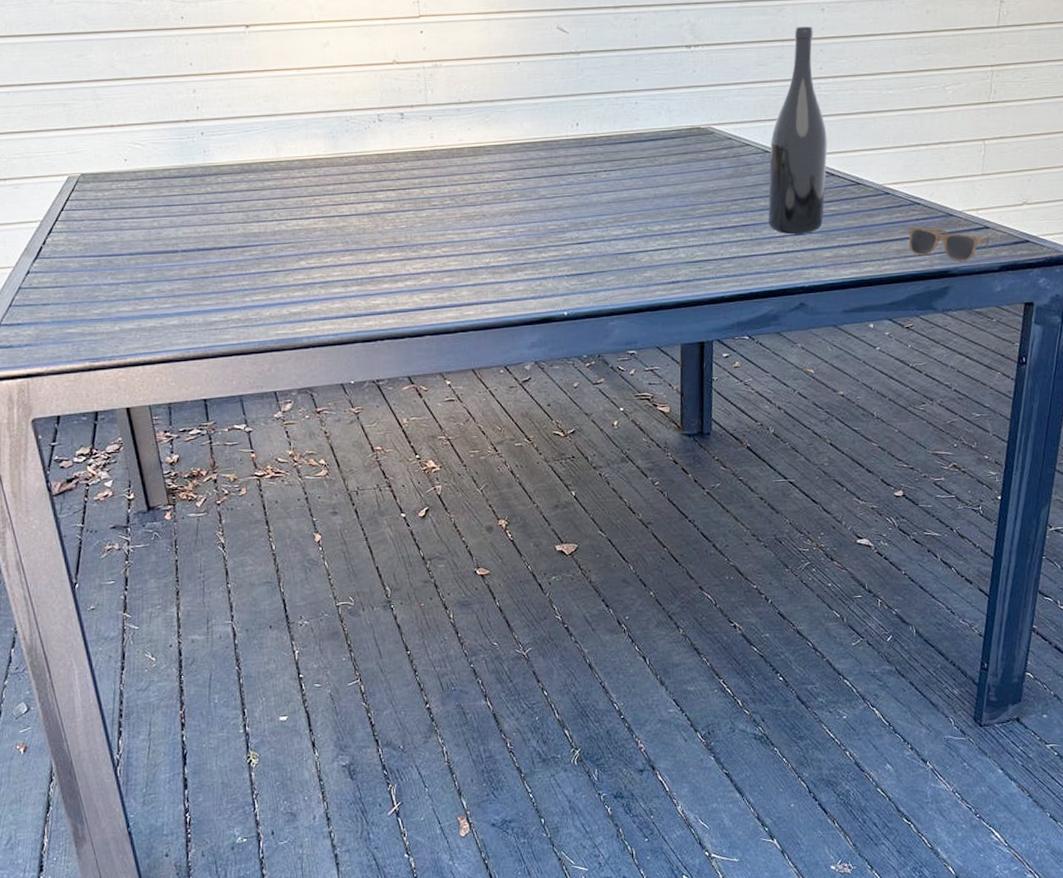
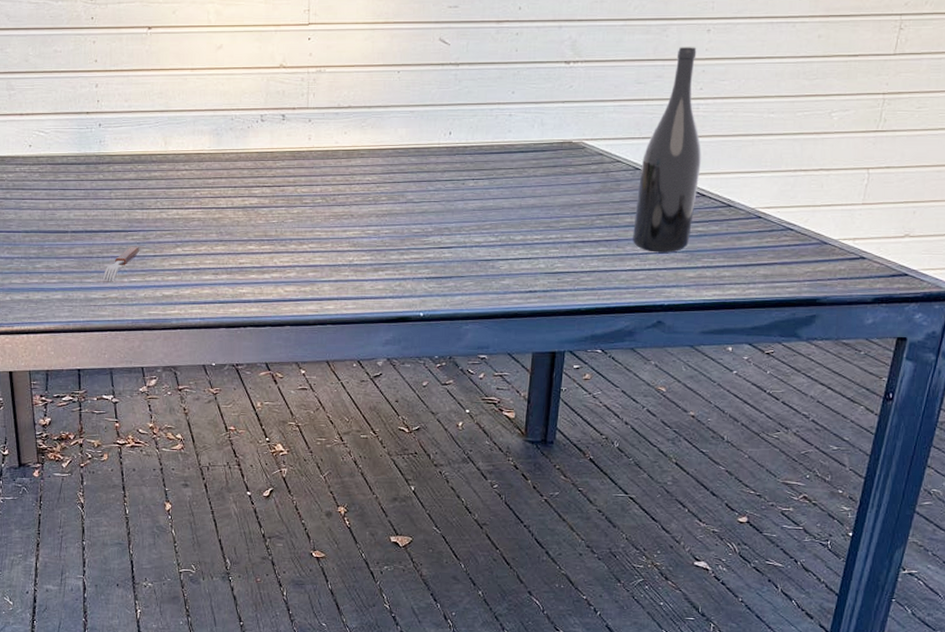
fork: none [221,262,259,303] -> present [102,246,139,282]
sunglasses: present [908,227,989,261] -> none [777,253,864,290]

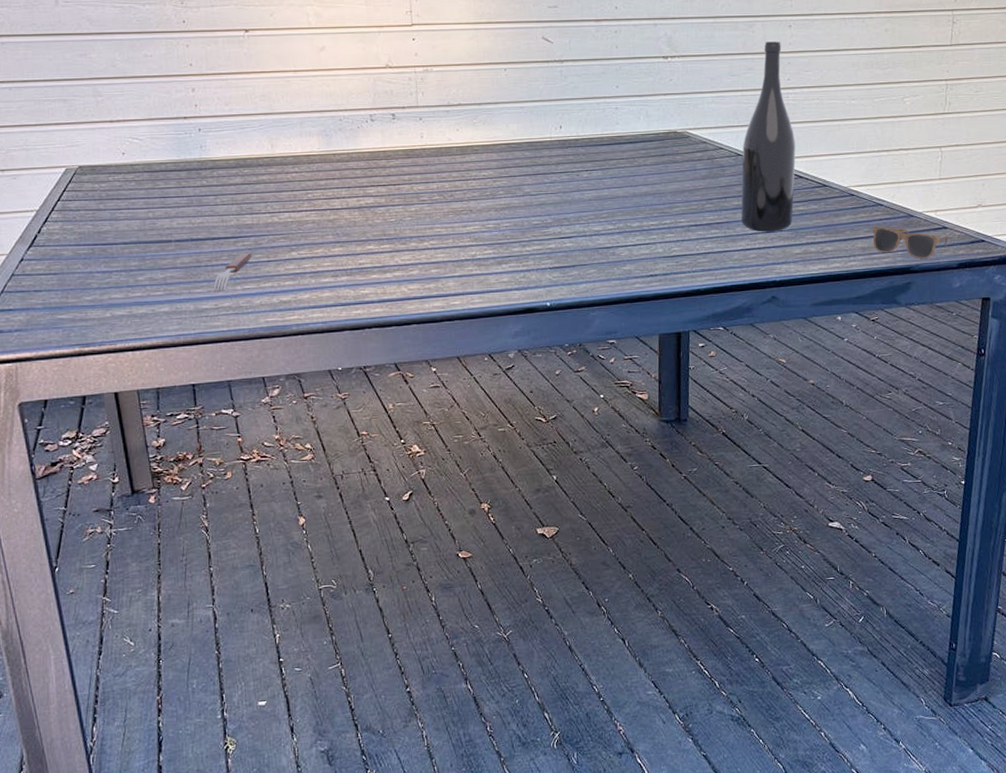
sunglasses: none [777,253,864,290] -> present [873,226,948,259]

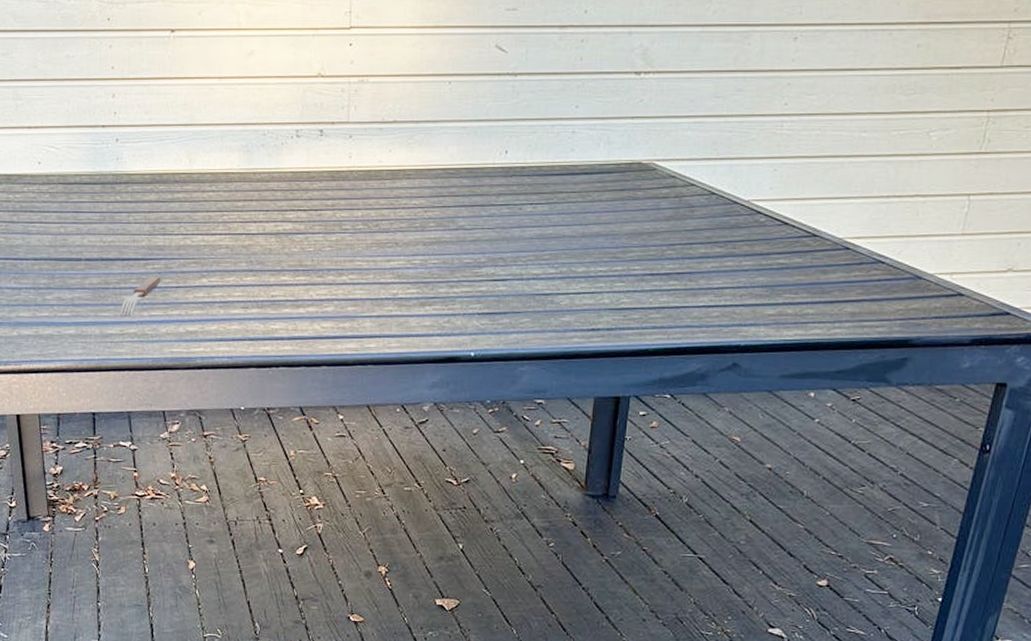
wine bottle: present [741,41,796,232] -> none [707,57,785,287]
sunglasses: present [873,226,948,259] -> none [865,288,962,331]

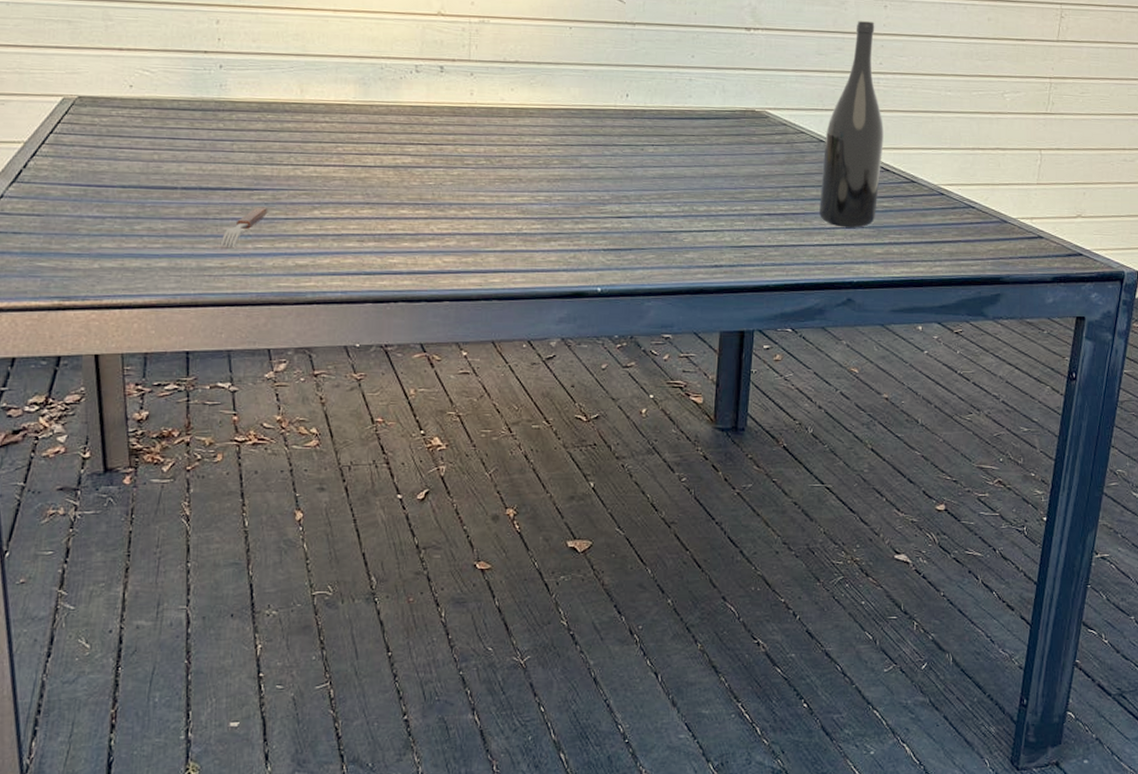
wine bottle: none [707,57,785,287] -> present [820,21,884,228]

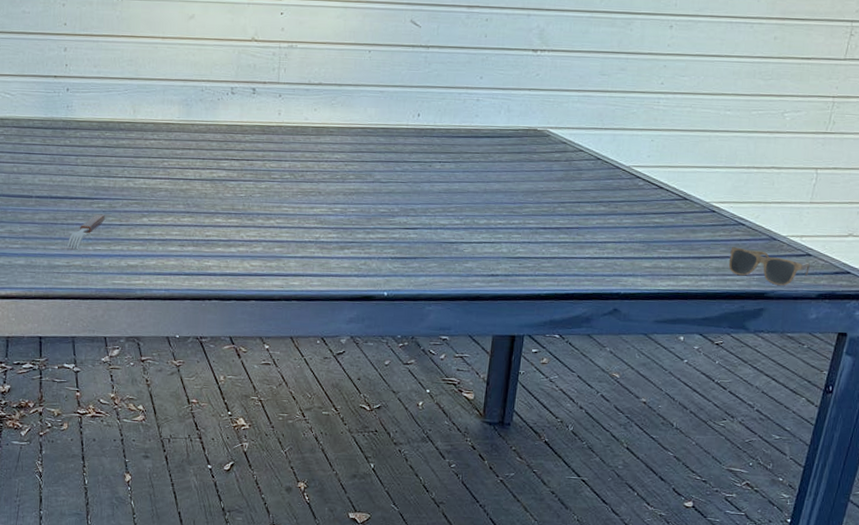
wine bottle: present [820,21,884,228] -> none [592,41,661,243]
sunglasses: none [961,230,1042,269] -> present [728,247,810,285]

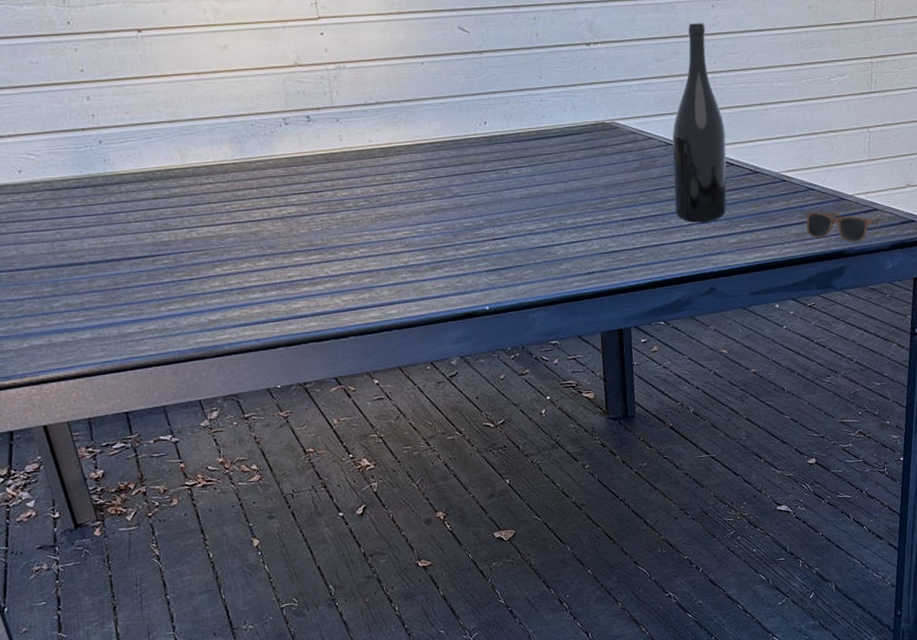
fork: present [66,214,105,250] -> none [135,271,173,314]
wine bottle: none [592,41,661,243] -> present [672,23,727,223]

